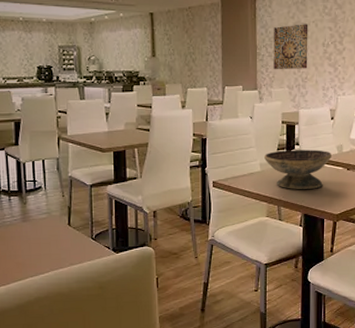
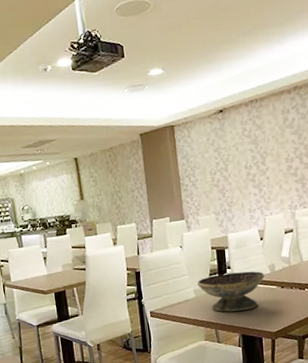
wall art: present [273,24,309,70] -> none [195,148,232,198]

